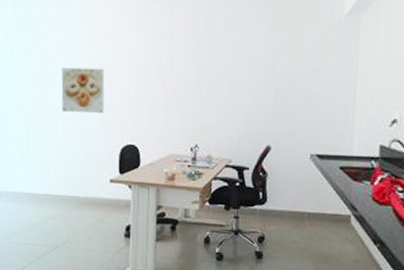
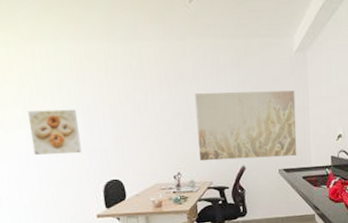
wall art: none [220,59,341,140] -> present [194,90,297,161]

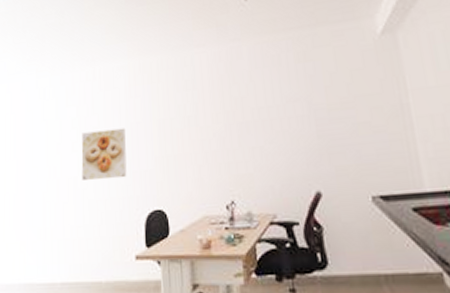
wall art: present [194,90,297,161] -> none [252,83,399,186]

